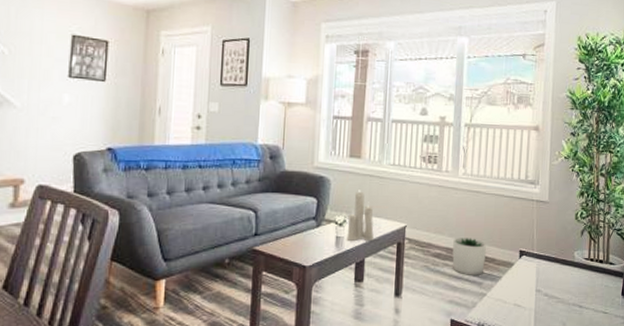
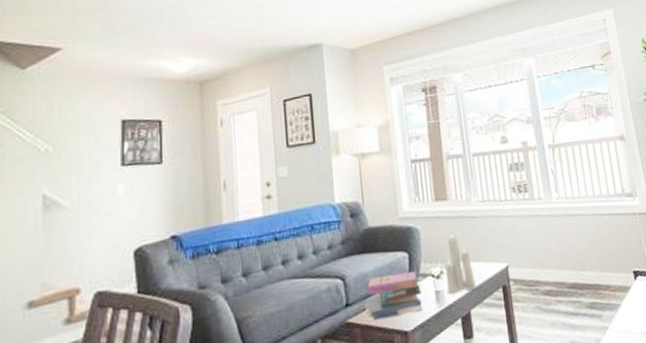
books: none [271,214,324,252] -> present [364,271,423,321]
planter: present [452,238,486,275] -> none [561,266,601,310]

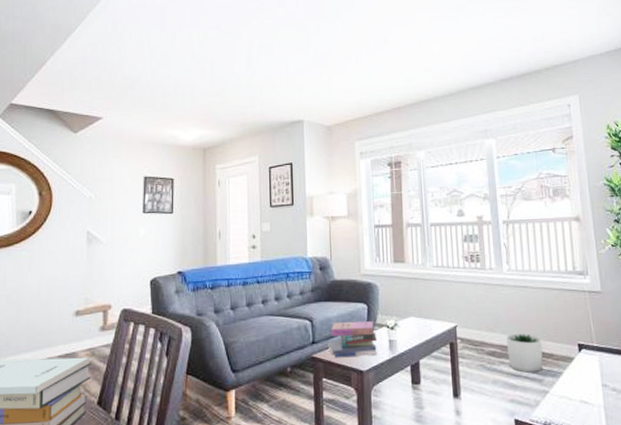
candle: present [444,234,476,294] -> none [398,293,426,344]
planter: none [561,266,601,310] -> present [506,334,543,373]

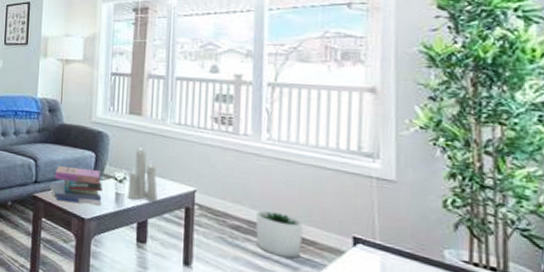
candle: none [398,293,426,344] -> present [127,147,158,203]

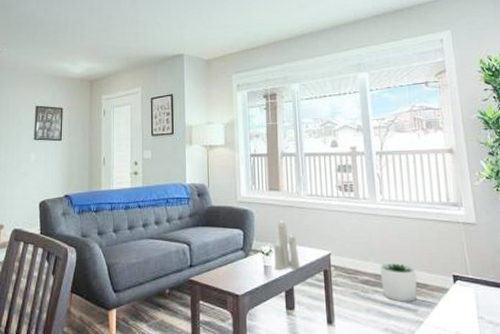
books: present [50,165,103,205] -> none [204,246,252,282]

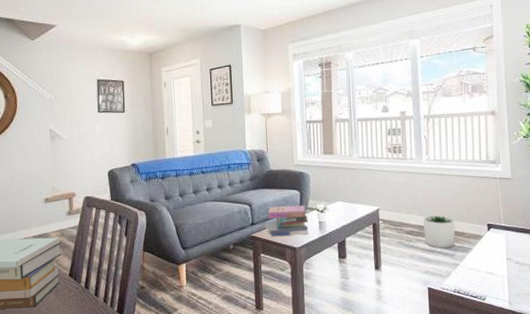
books: none [204,246,252,282] -> present [265,205,309,237]
candle: present [273,220,300,270] -> none [327,181,351,224]

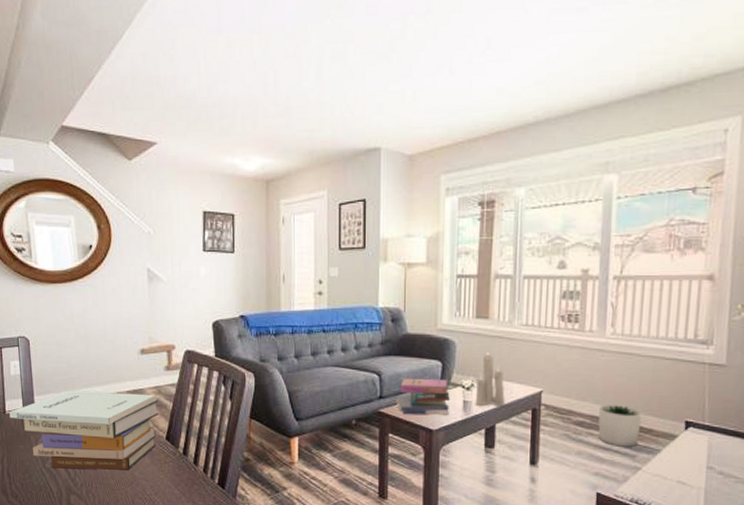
candle: none [327,181,351,224] -> present [475,352,505,407]

